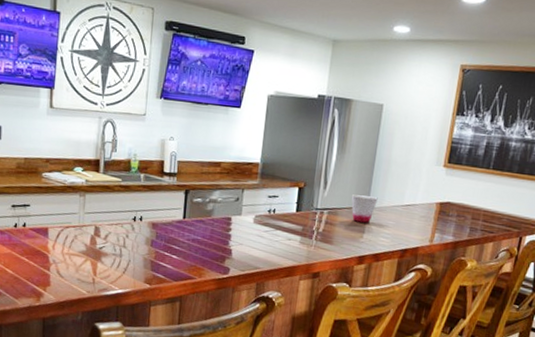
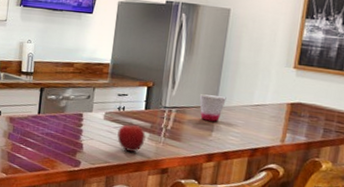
fruit: none [268,224,297,257] -> present [117,121,146,152]

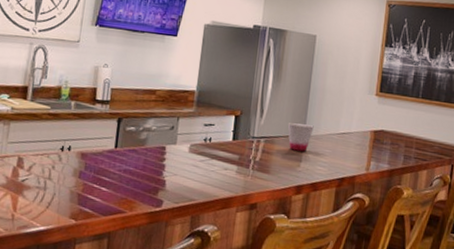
fruit: present [117,121,146,152] -> none [203,154,234,187]

